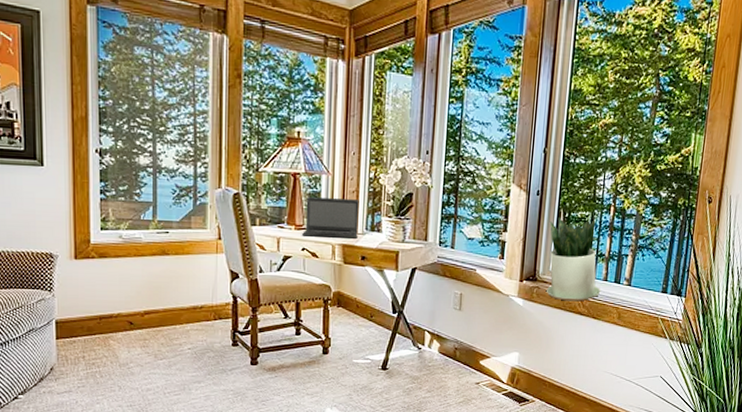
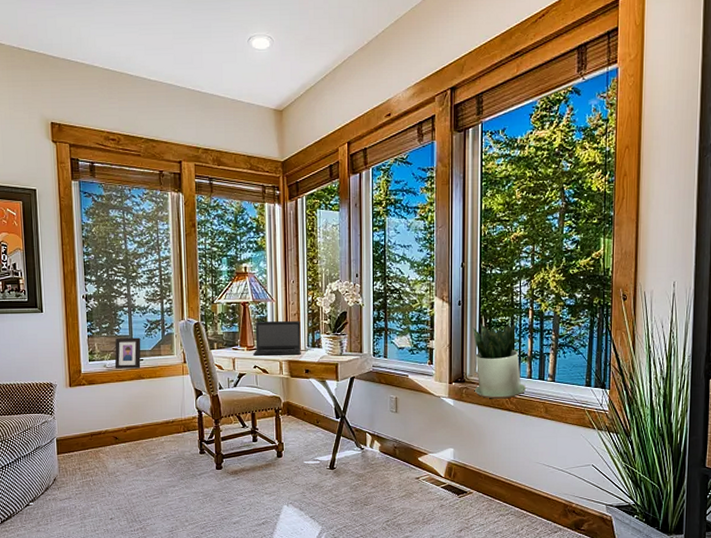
picture frame: none [133,204,167,242] -> present [114,337,141,369]

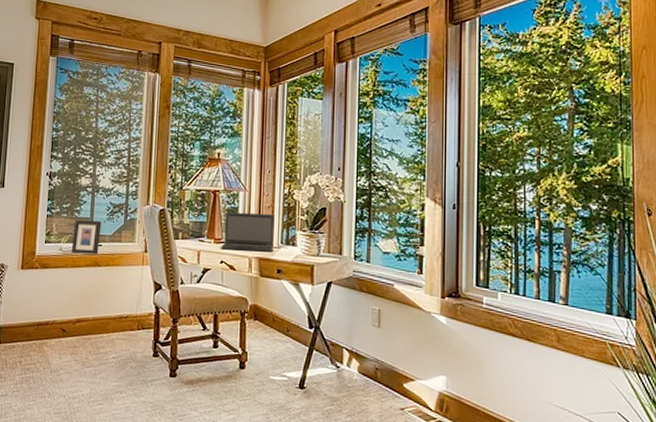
planter: present [472,323,527,399] -> none [468,230,534,322]

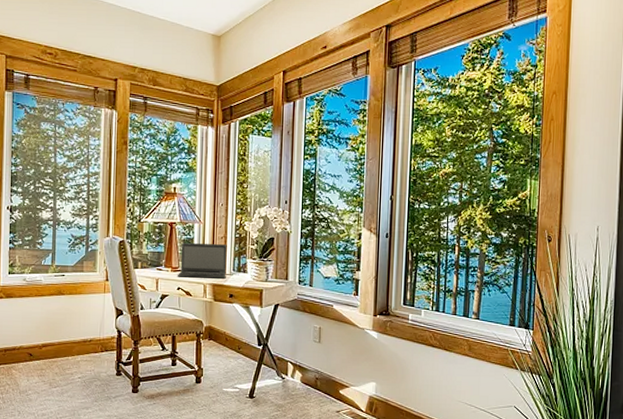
picture frame: present [71,220,102,255] -> none [34,251,64,284]

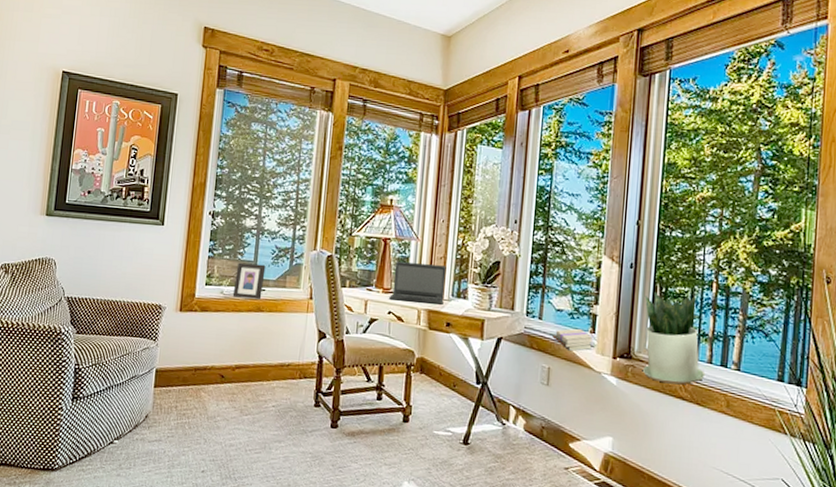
picture frame: none [34,251,64,284] -> present [232,262,266,300]
books: none [322,292,356,313] -> present [552,328,593,352]
planter: none [398,256,451,334] -> present [642,291,706,385]

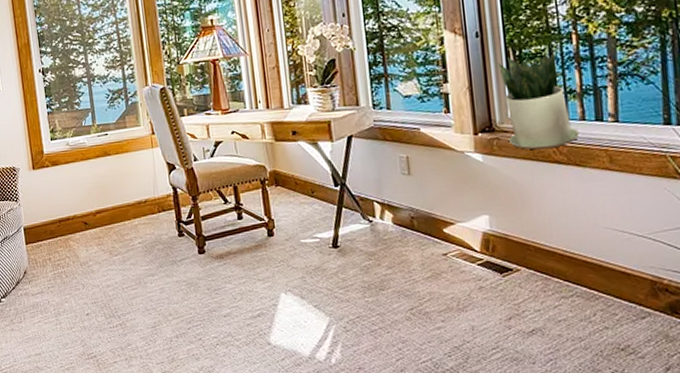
picture frame: present [232,262,266,300] -> none [76,110,106,147]
laptop: present [389,260,447,305] -> none [228,75,285,120]
books: present [552,328,593,352] -> none [404,110,449,137]

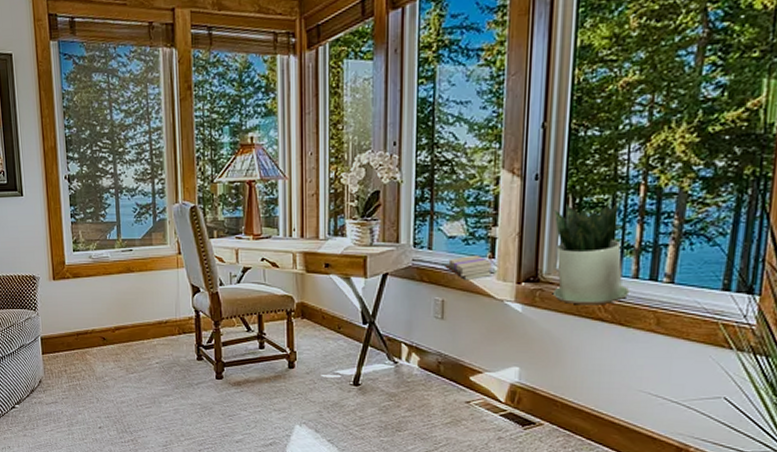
books: none [404,110,449,137] -> present [445,254,492,281]

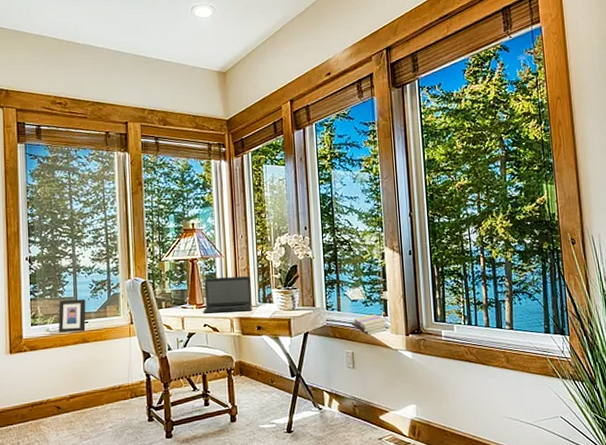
picture frame: none [101,224,130,260] -> present [58,299,86,333]
laptop: none [261,203,320,246] -> present [203,276,252,314]
planter: present [552,203,630,305] -> none [425,271,485,350]

